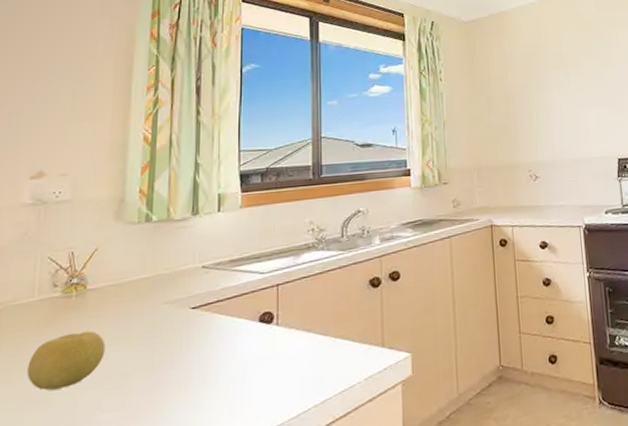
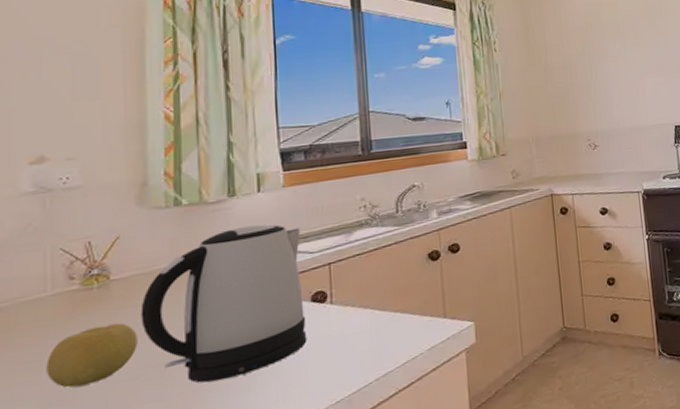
kettle: none [109,243,254,396] -> present [140,224,307,383]

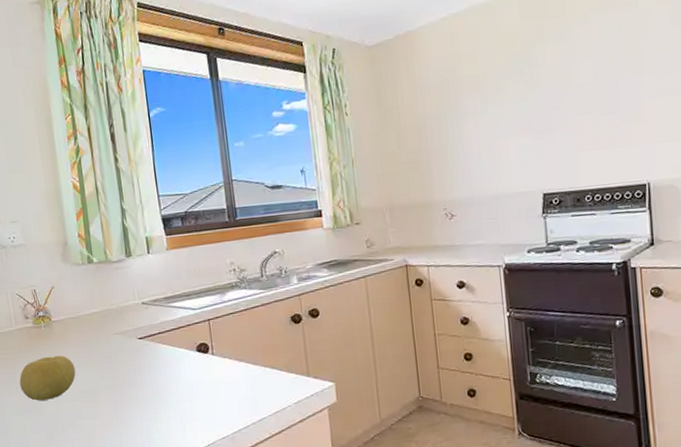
kettle: present [140,224,307,383] -> none [74,282,196,409]

